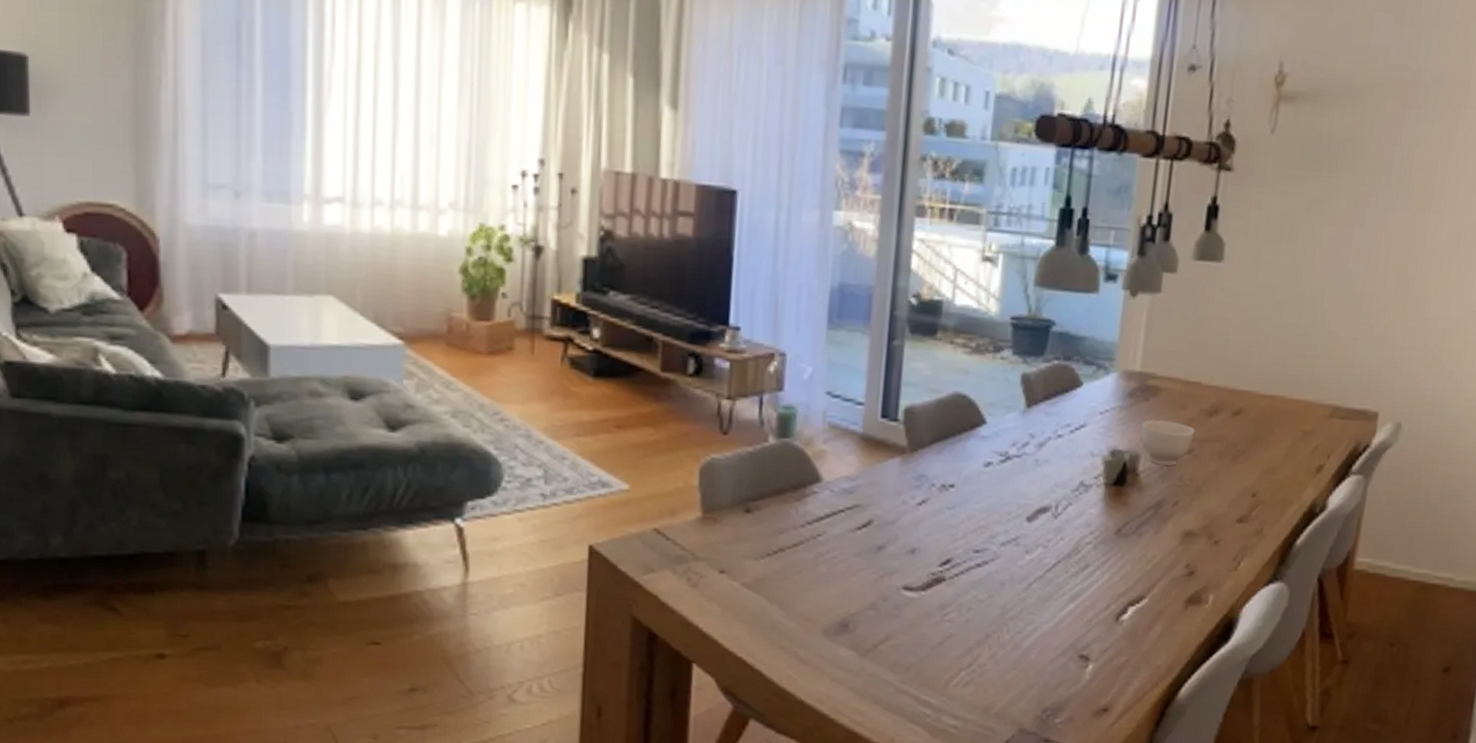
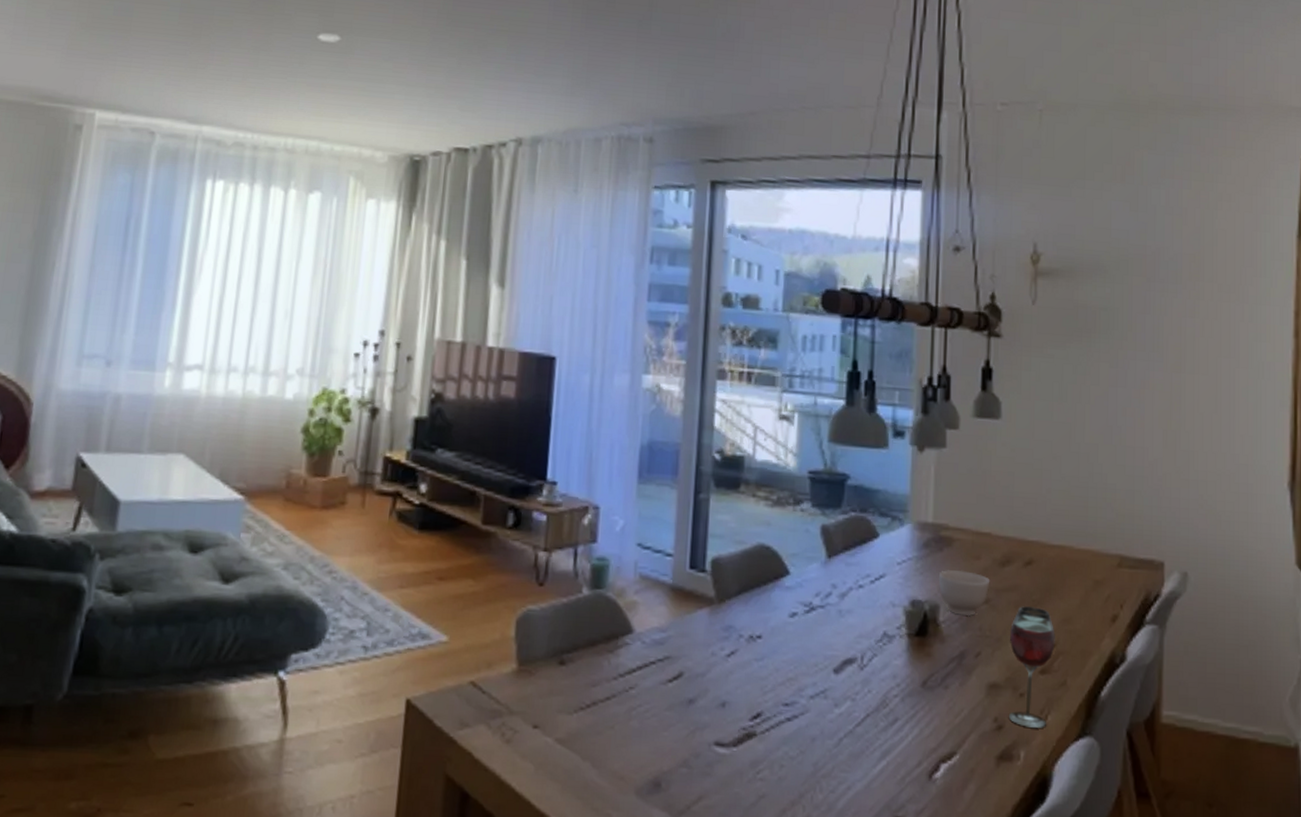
wineglass: none [1200,456,1257,574] -> present [1008,606,1055,728]

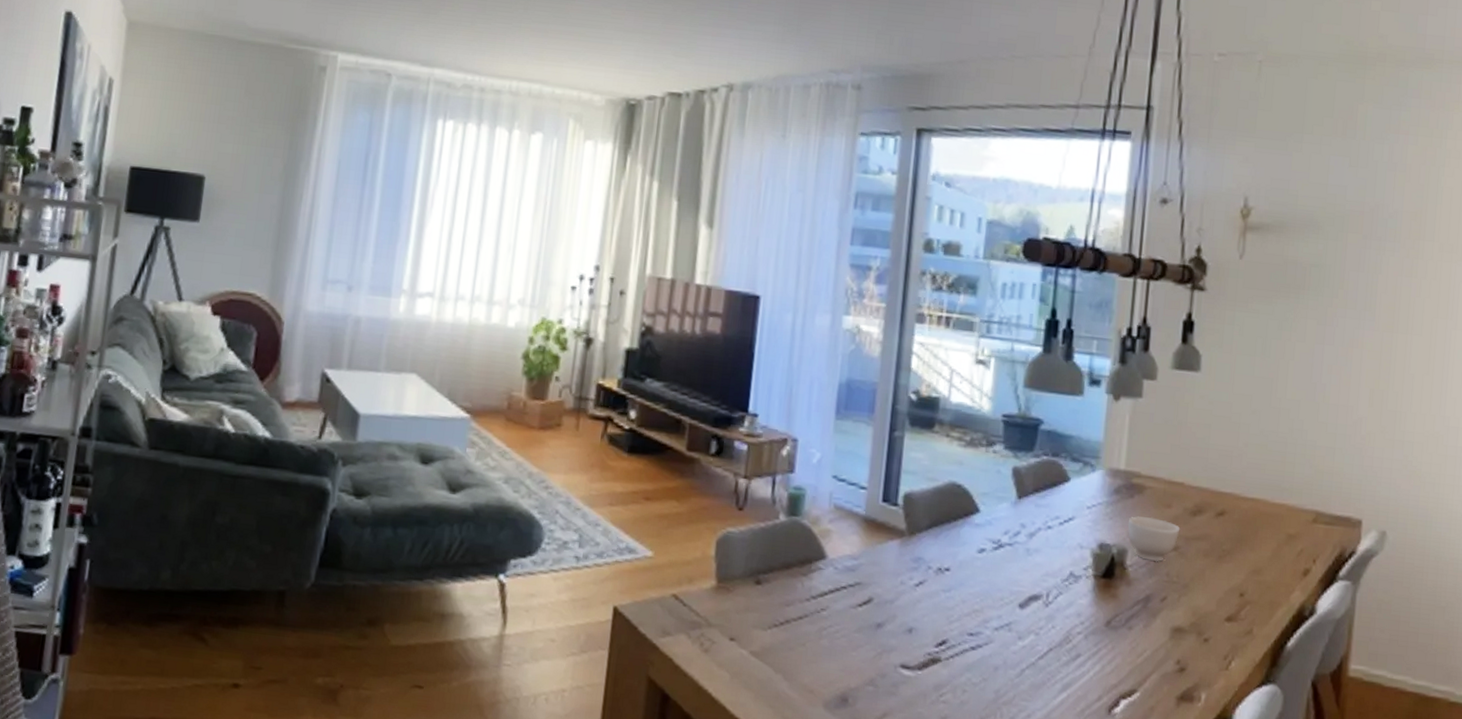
wineglass: present [1008,606,1055,728] -> none [1191,555,1244,673]

